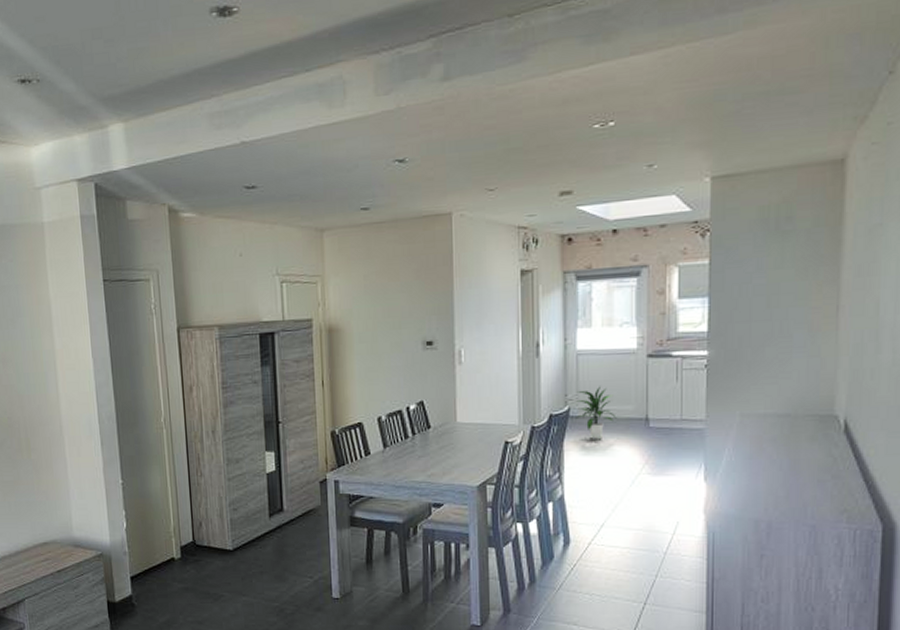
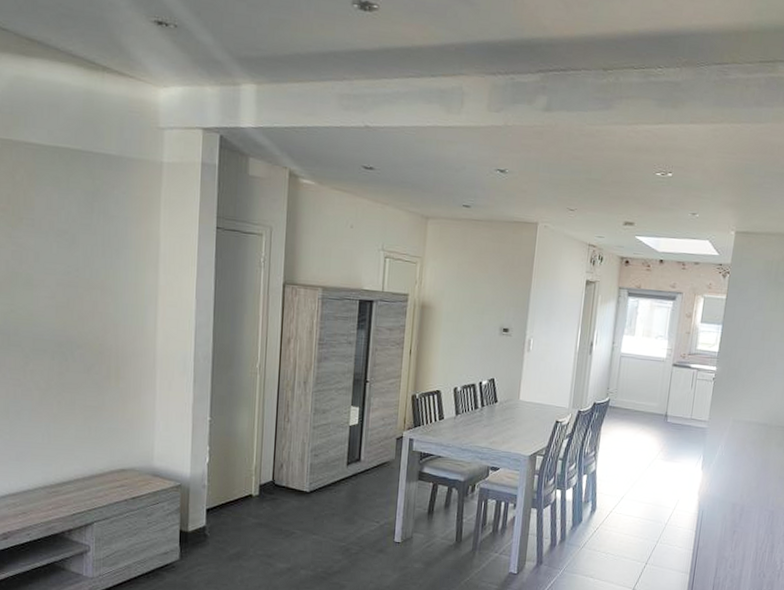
indoor plant: present [576,386,617,439] -> none [614,384,644,427]

